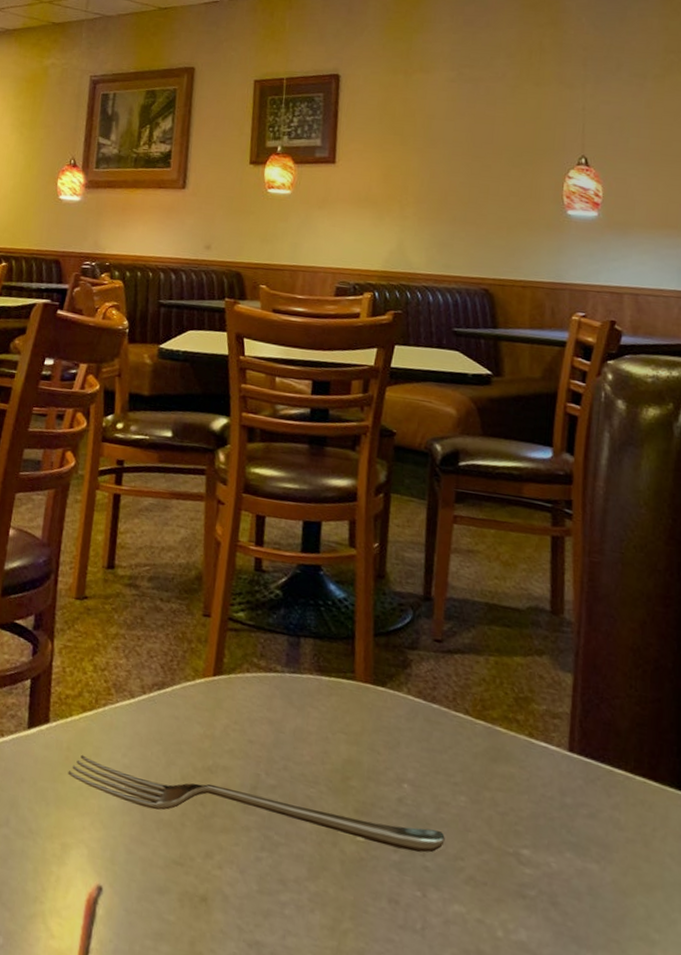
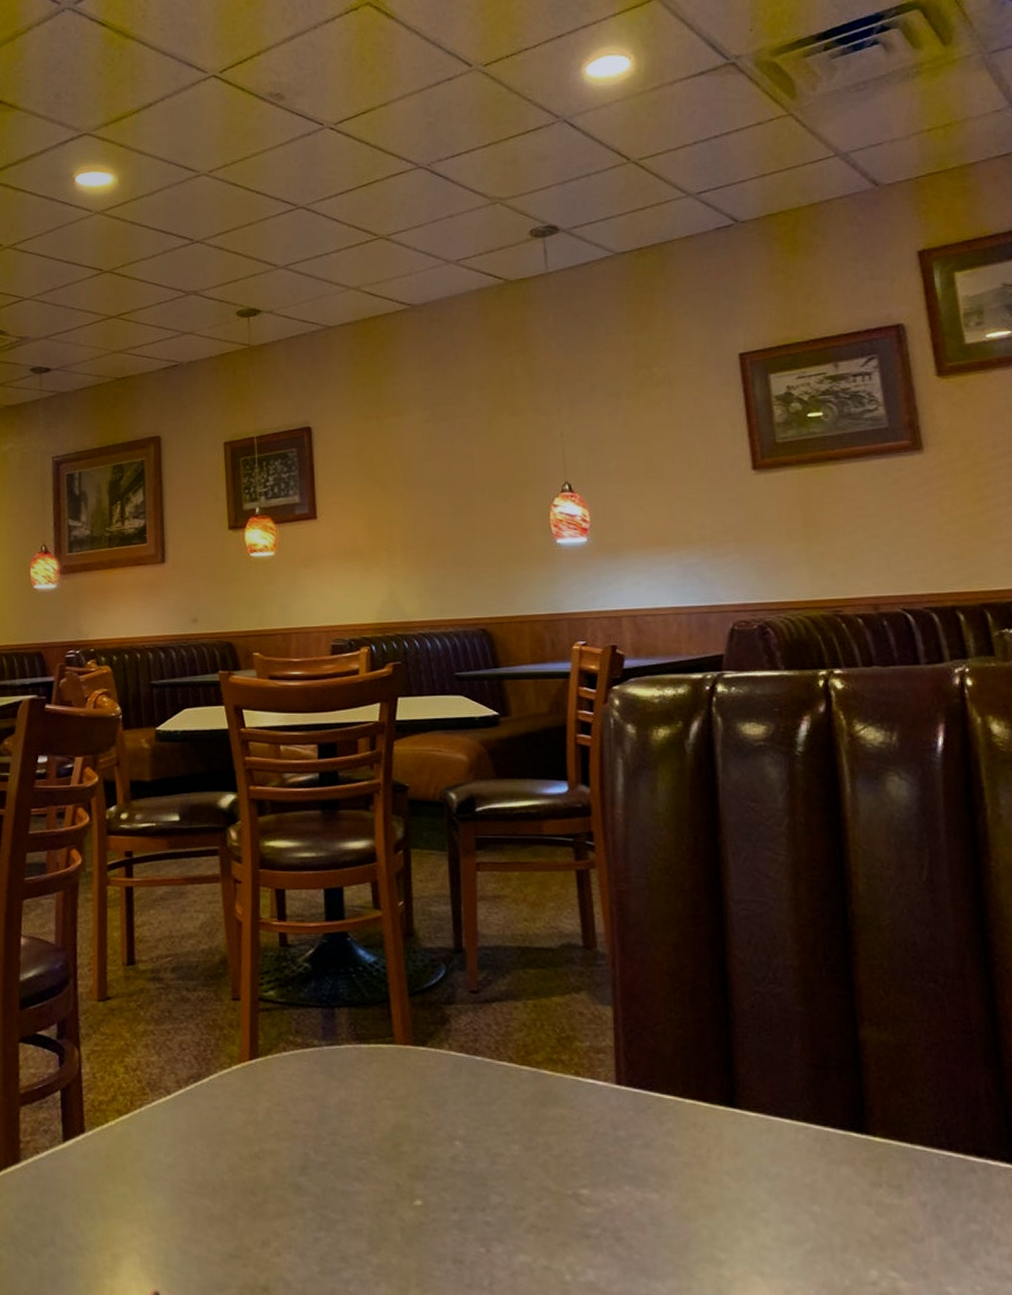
fork: present [68,754,445,853] -> none [110,1160,503,1209]

